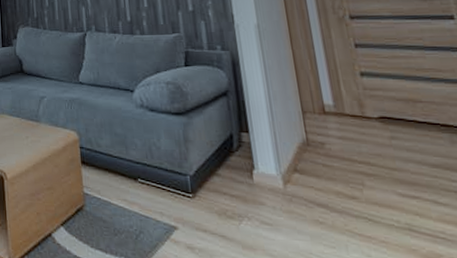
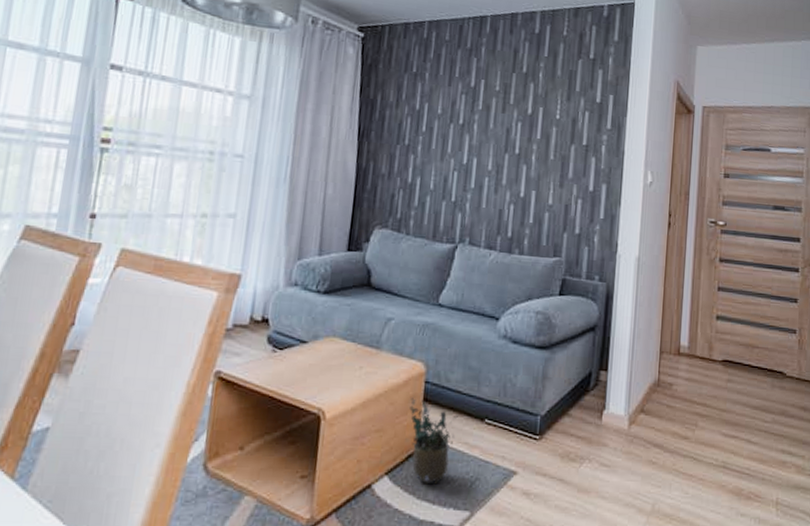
potted plant: none [71,161,115,236] -> present [410,398,460,485]

